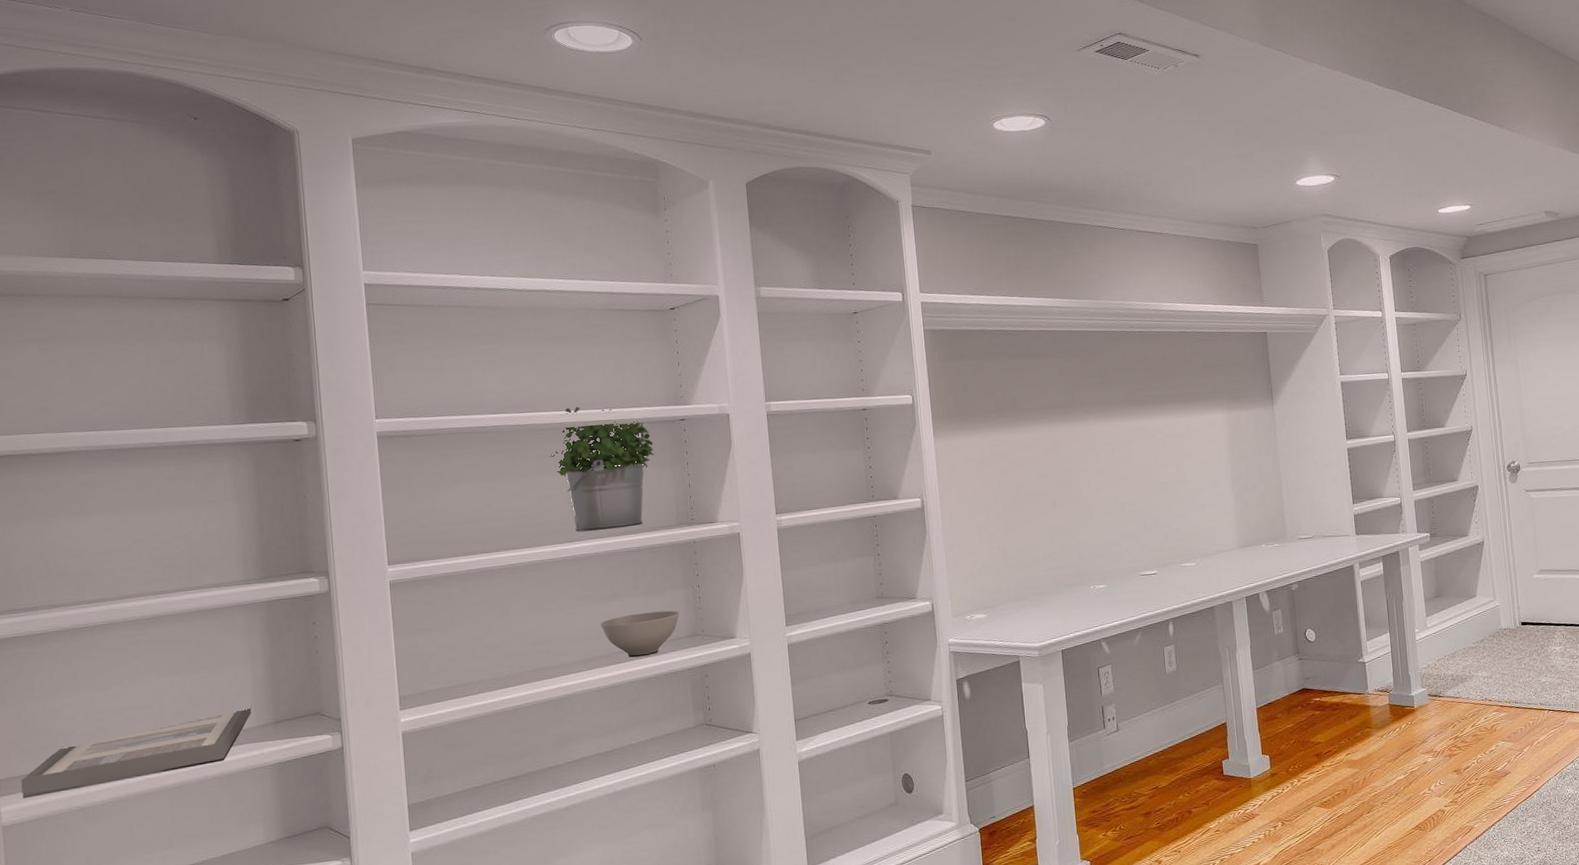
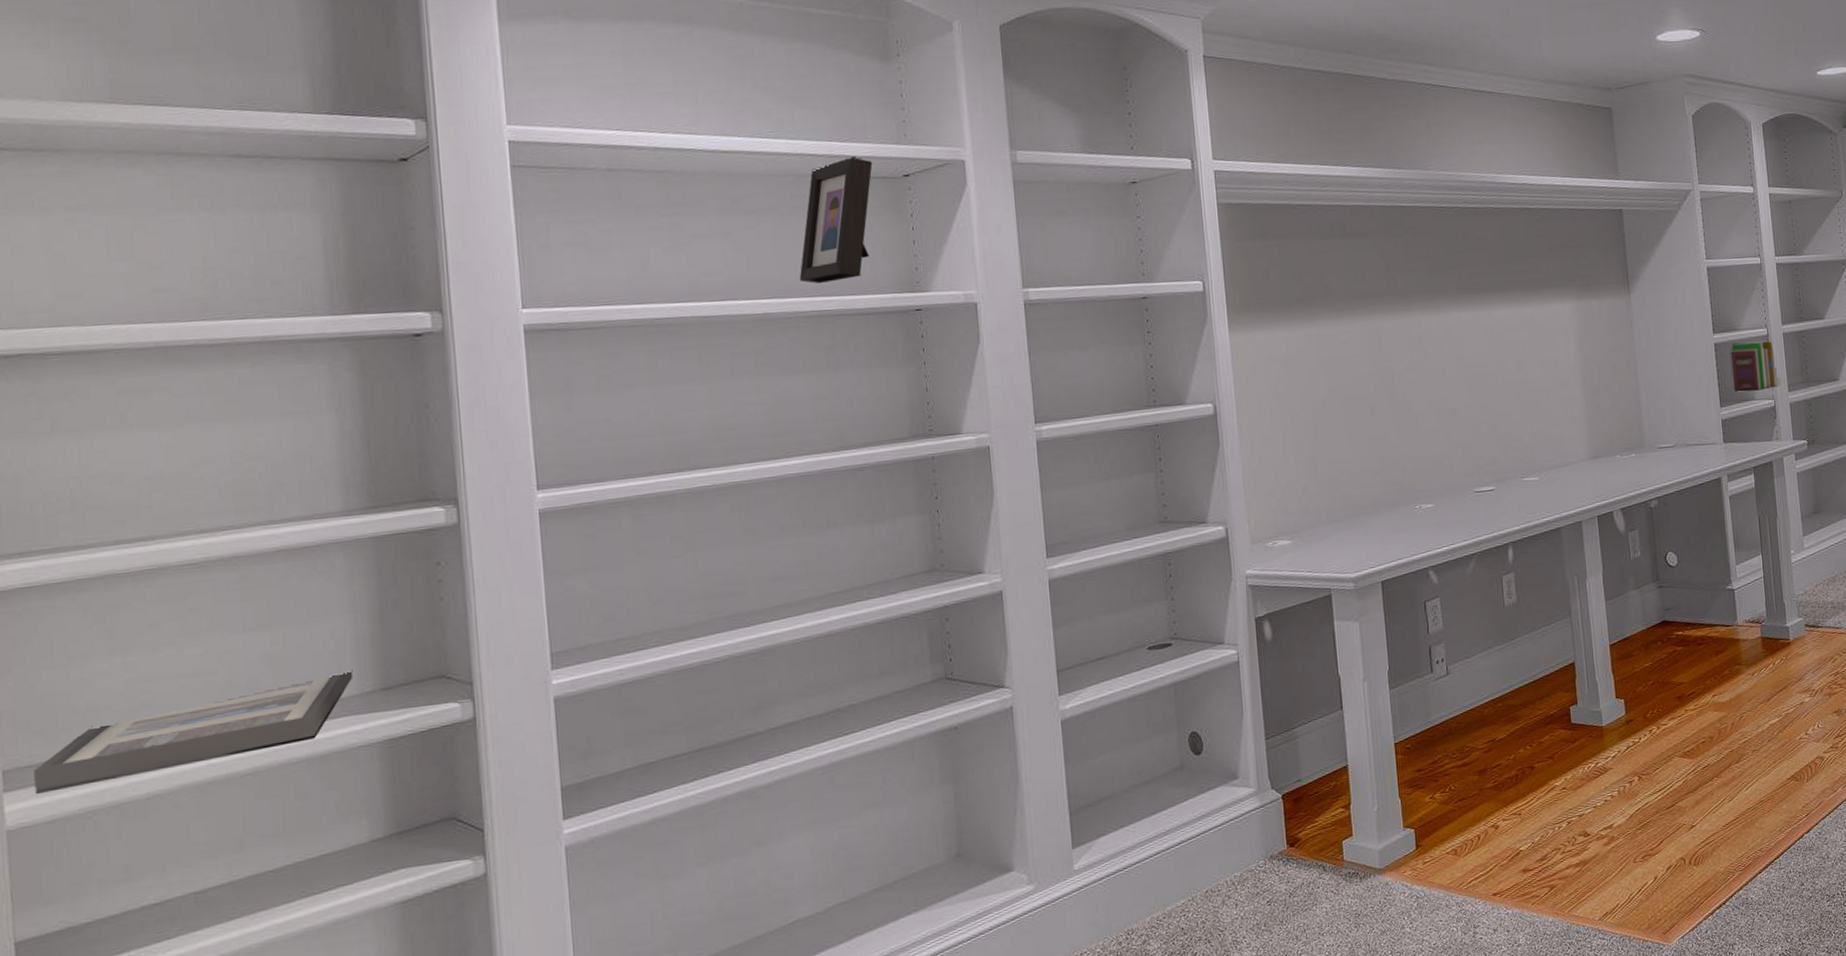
potted plant: present [550,406,655,532] -> none [750,294,884,447]
picture frame: none [588,294,646,399] -> present [799,158,873,284]
bowl: present [599,610,680,658] -> none [811,541,914,600]
books: none [1361,446,1407,490] -> present [1730,341,1781,391]

